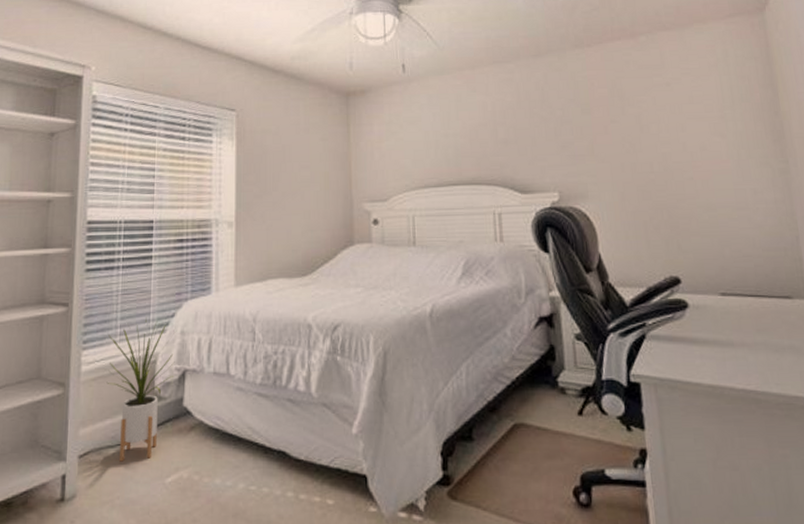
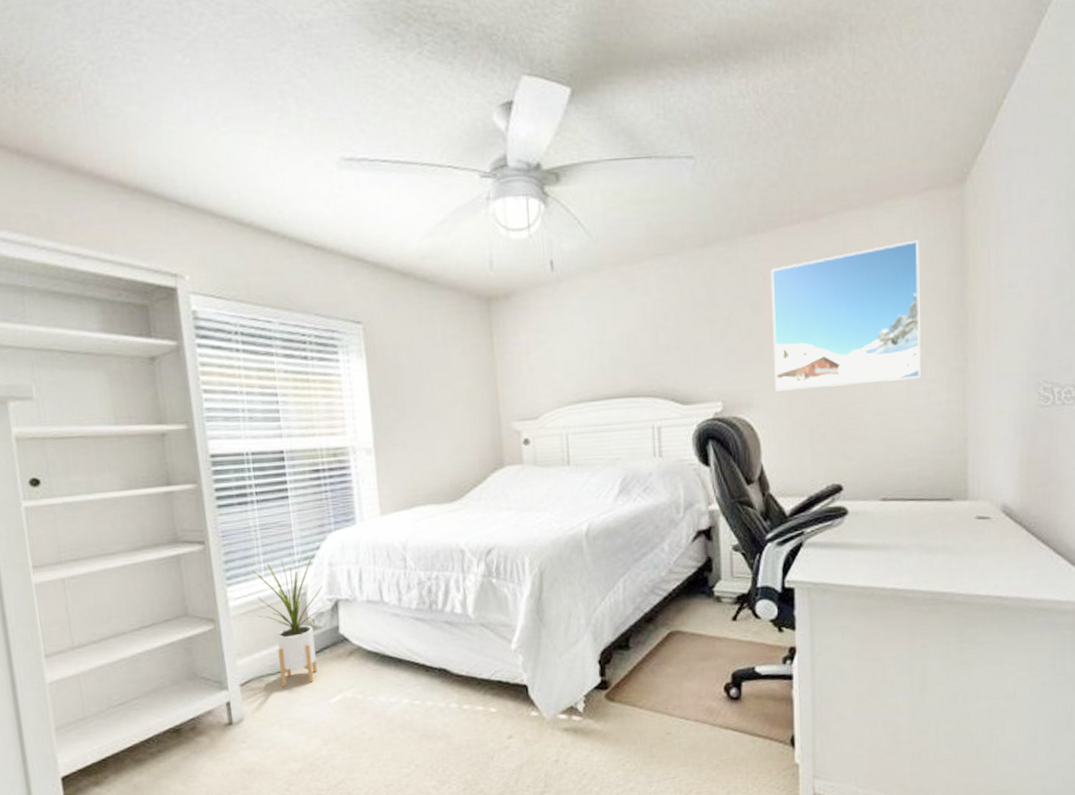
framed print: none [597,56,746,185] -> present [770,240,922,391]

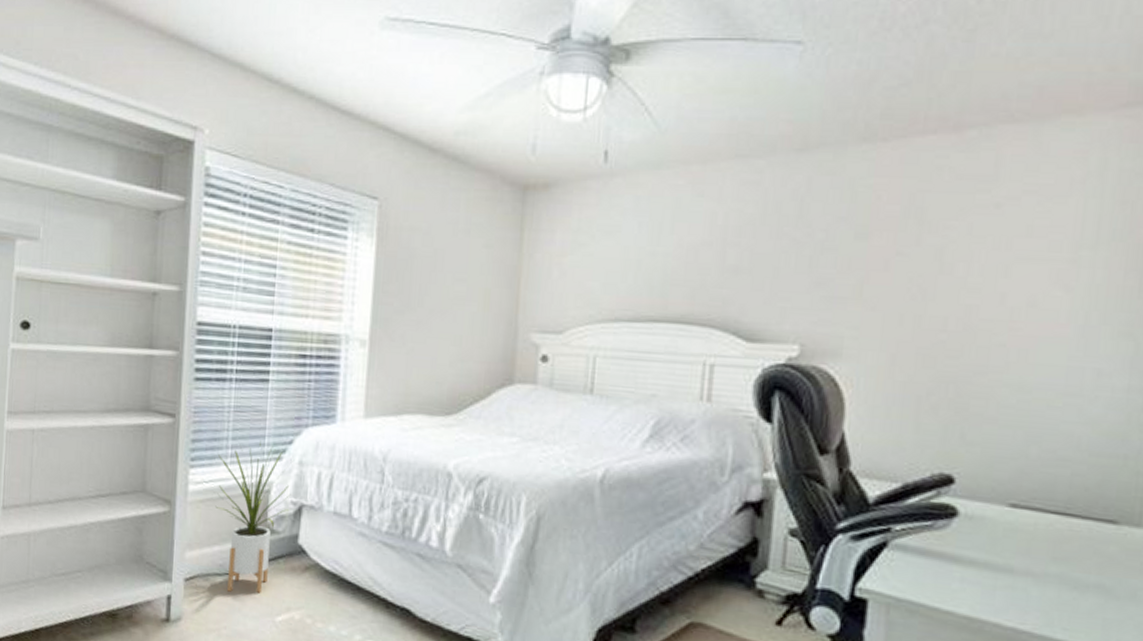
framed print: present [770,240,922,391] -> none [874,169,1109,352]

